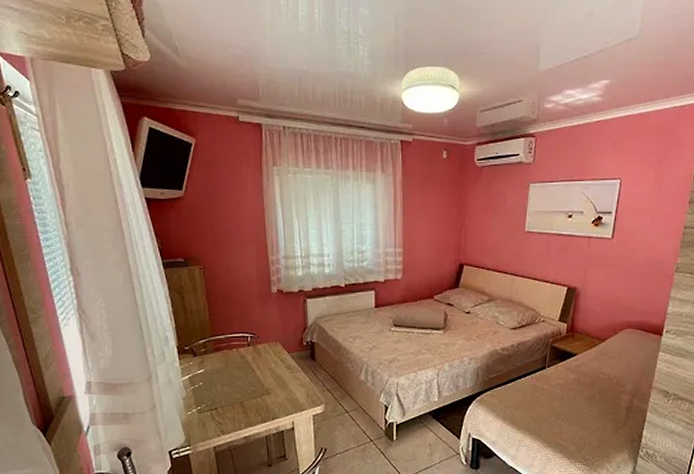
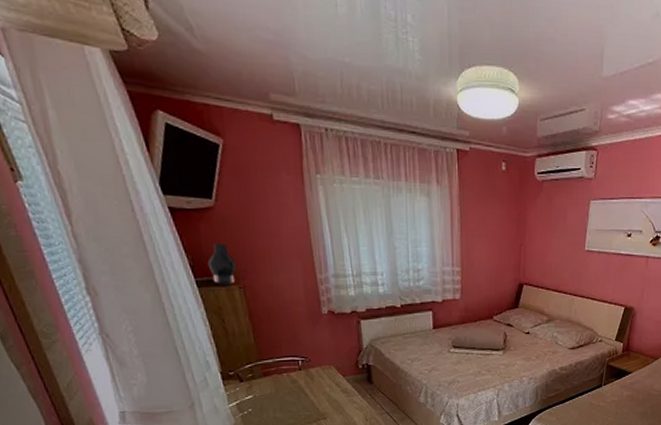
vase: none [174,229,199,268] -> present [207,243,237,287]

